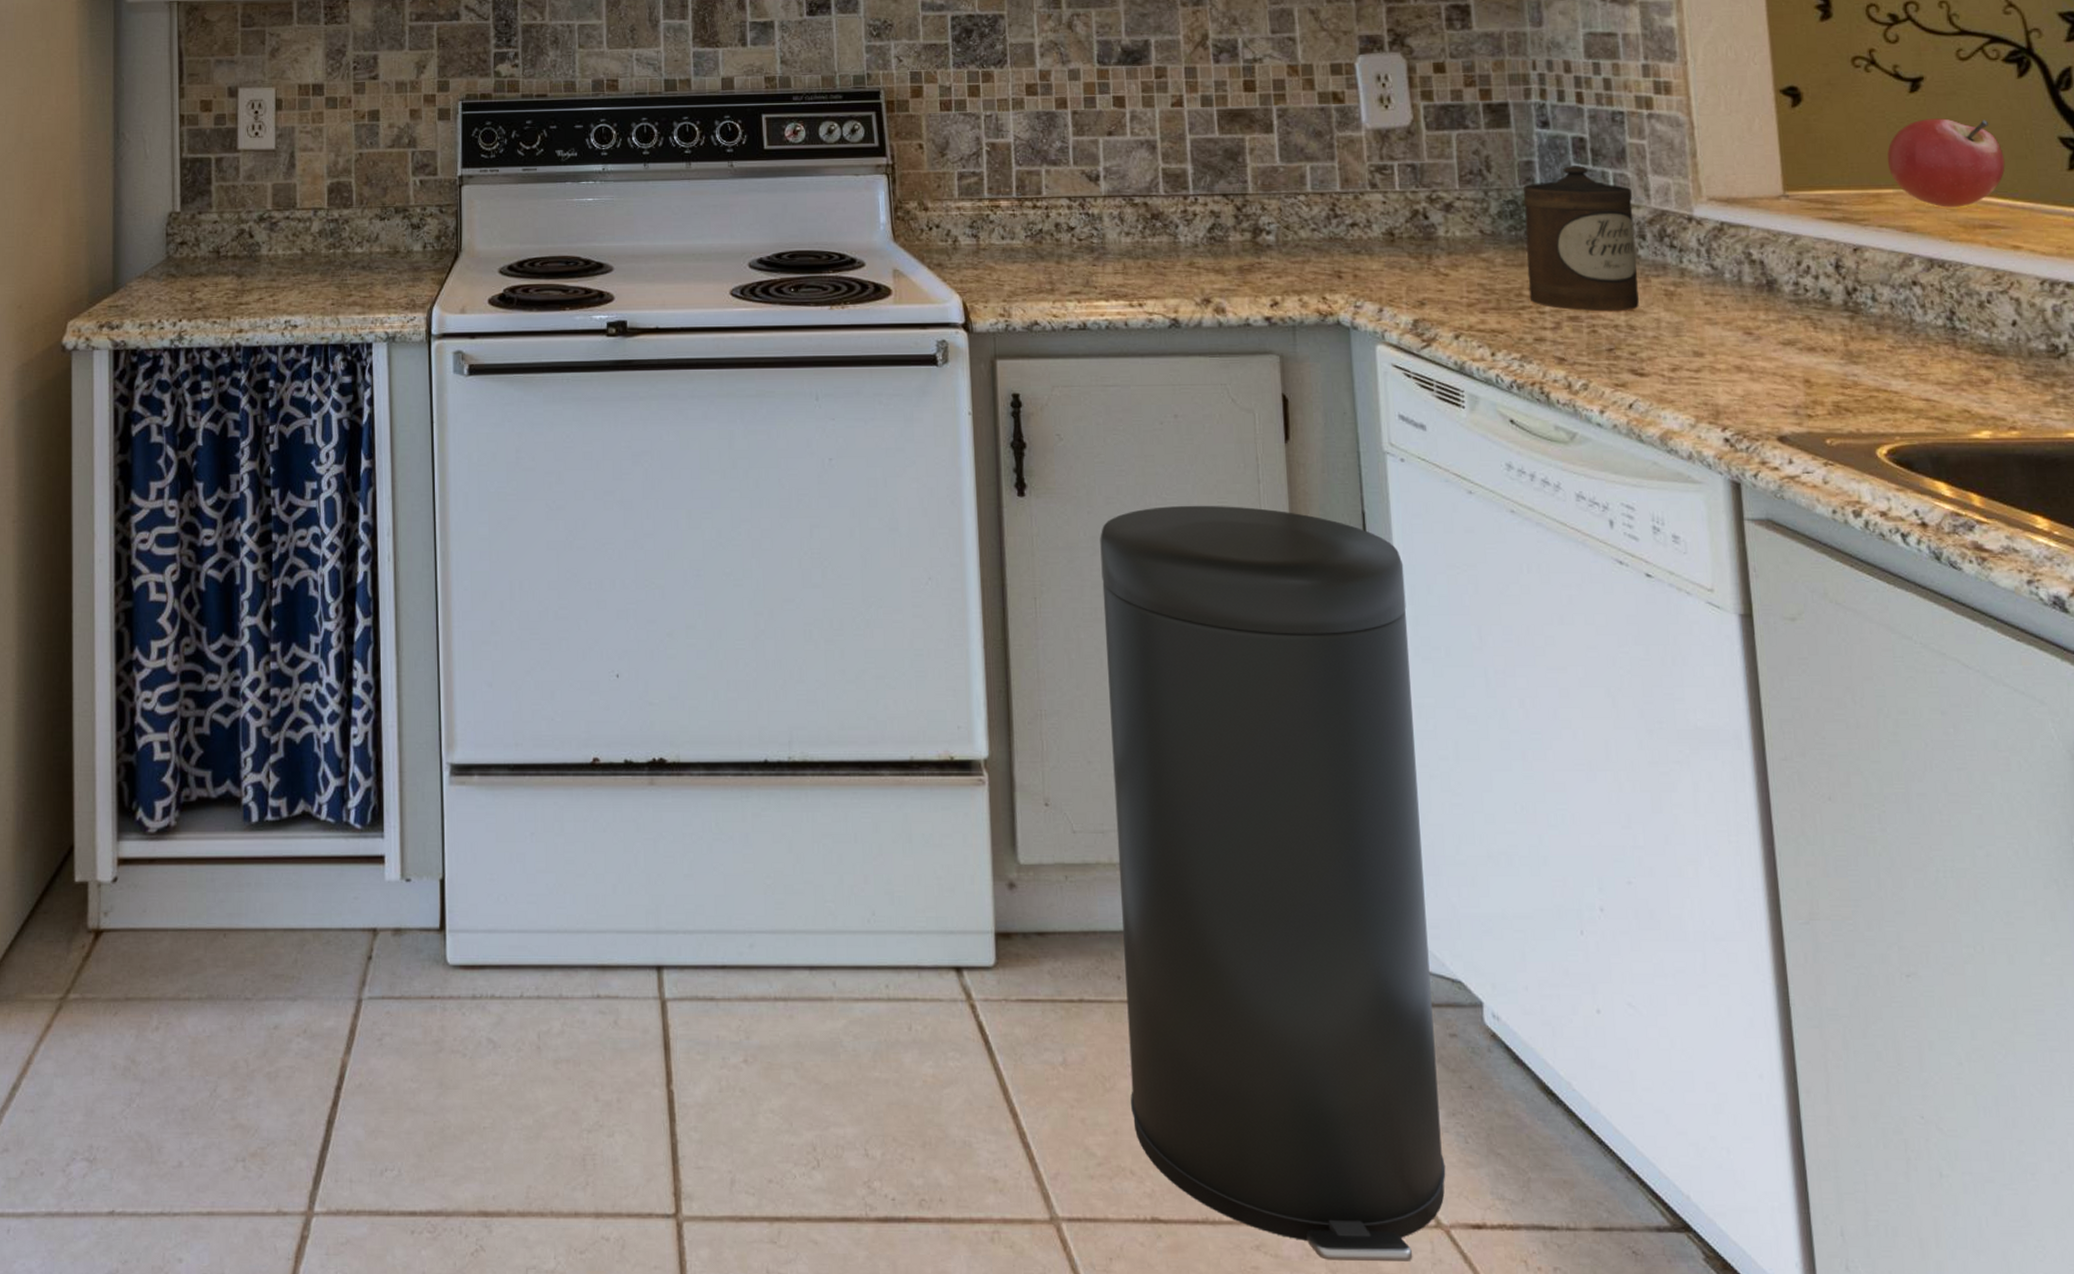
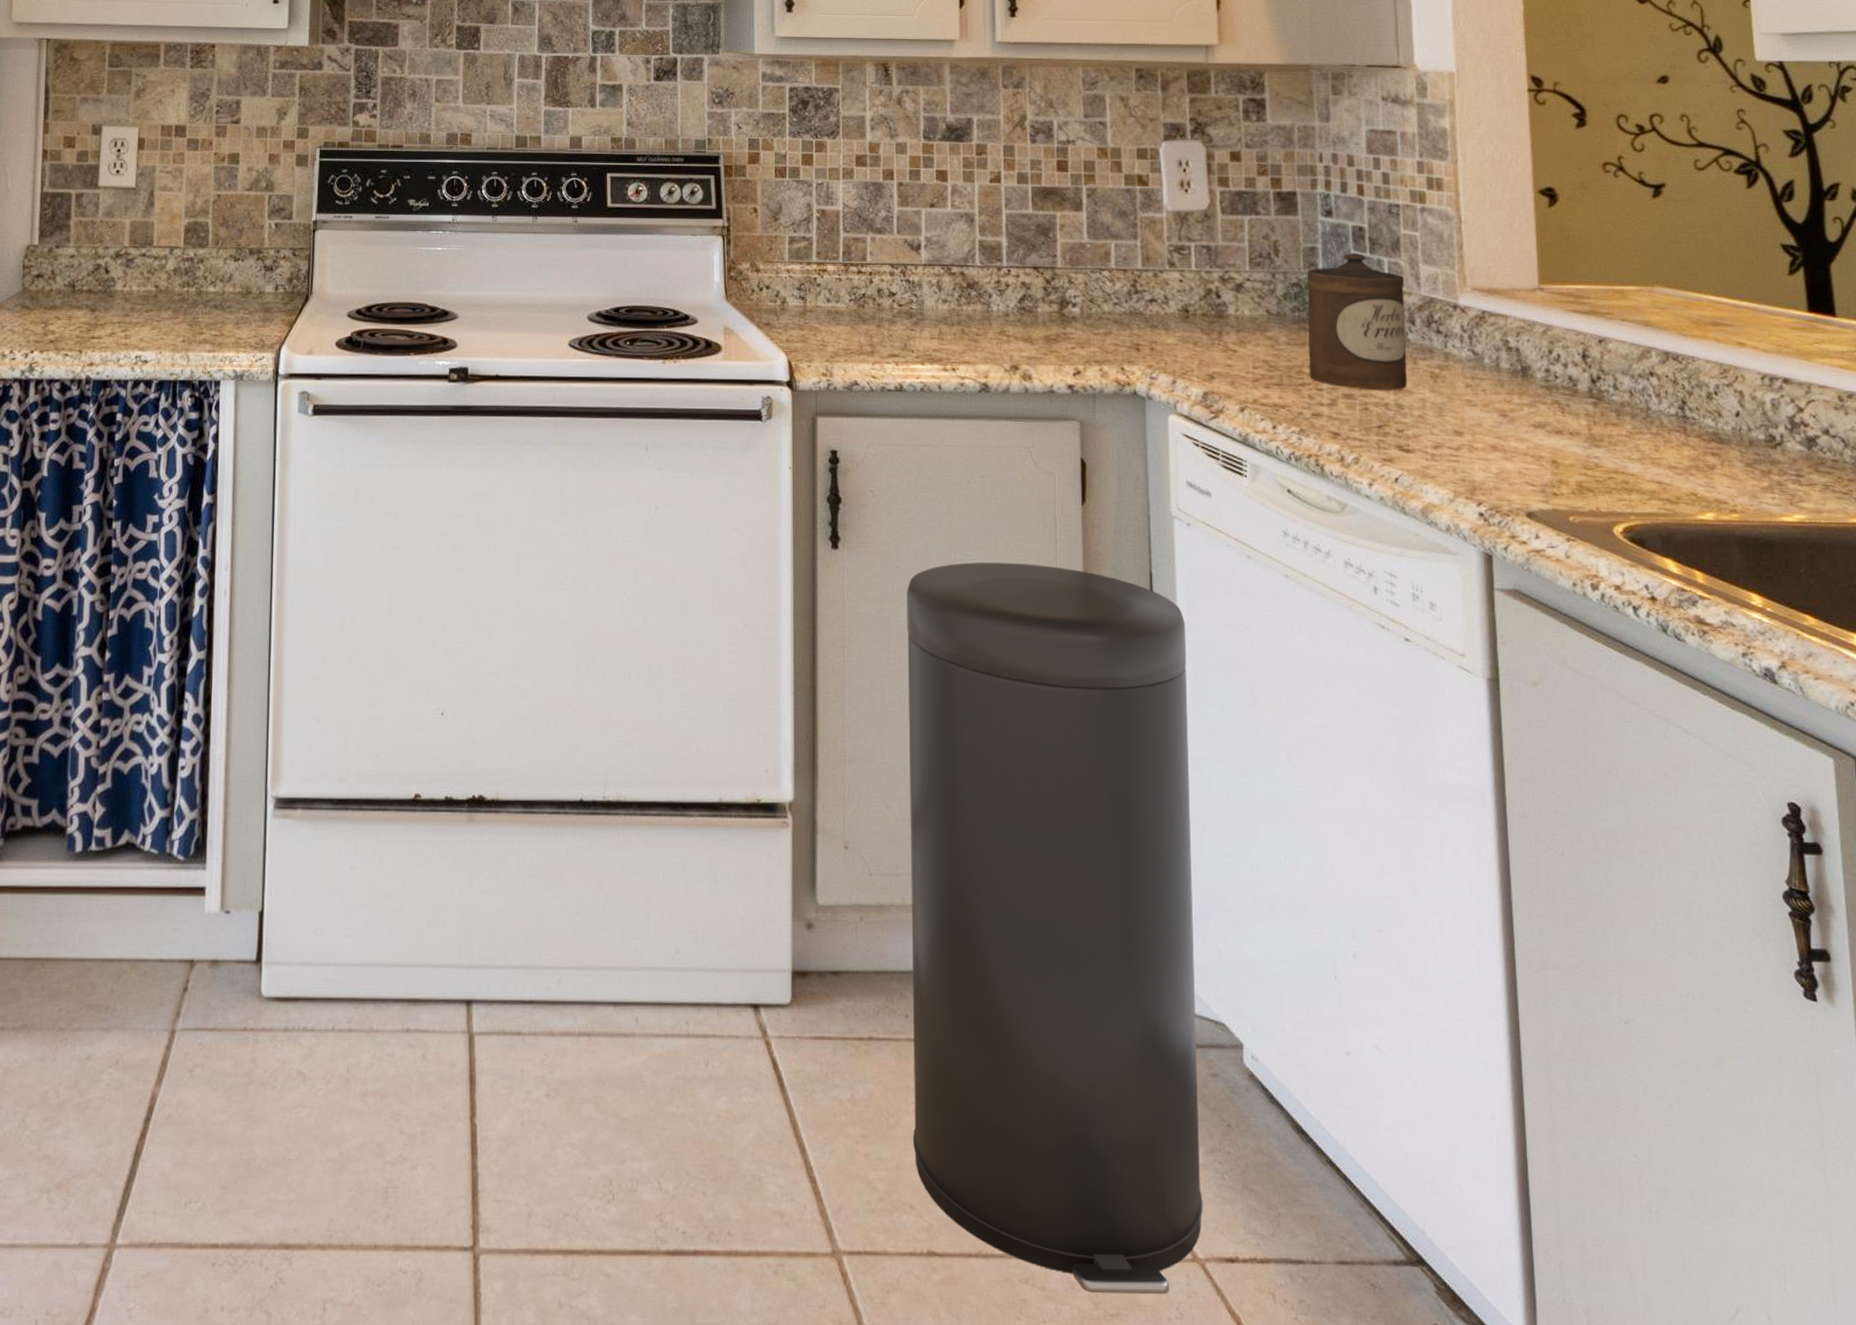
fruit: present [1887,118,2005,208] -> none [1631,222,1734,305]

